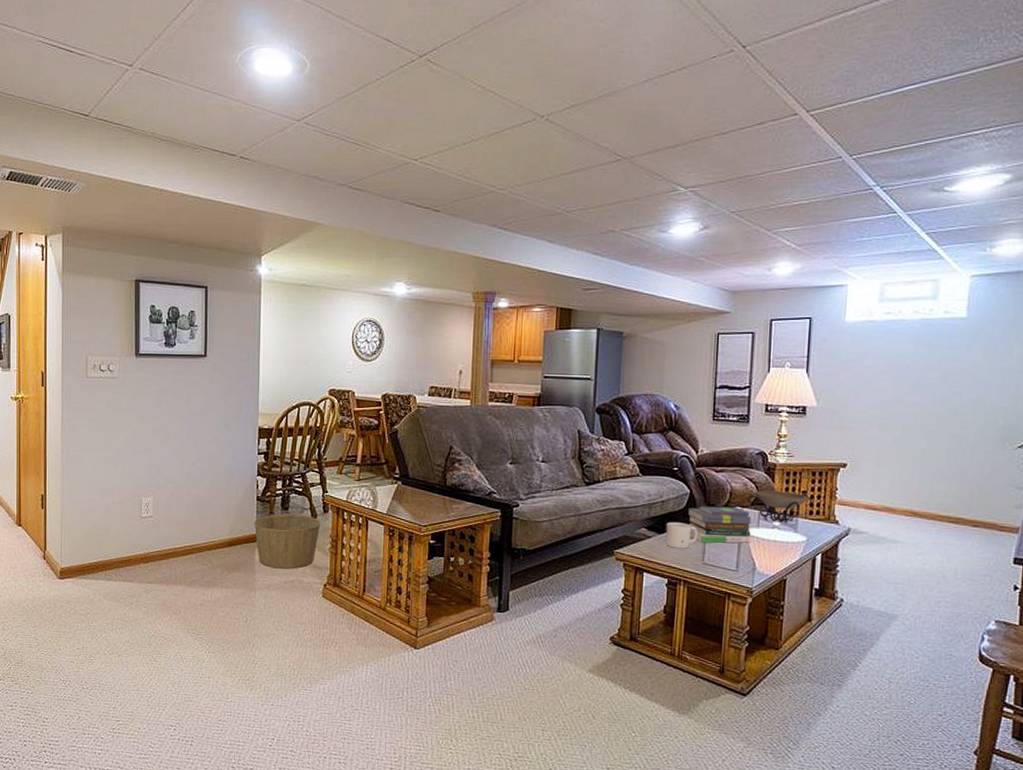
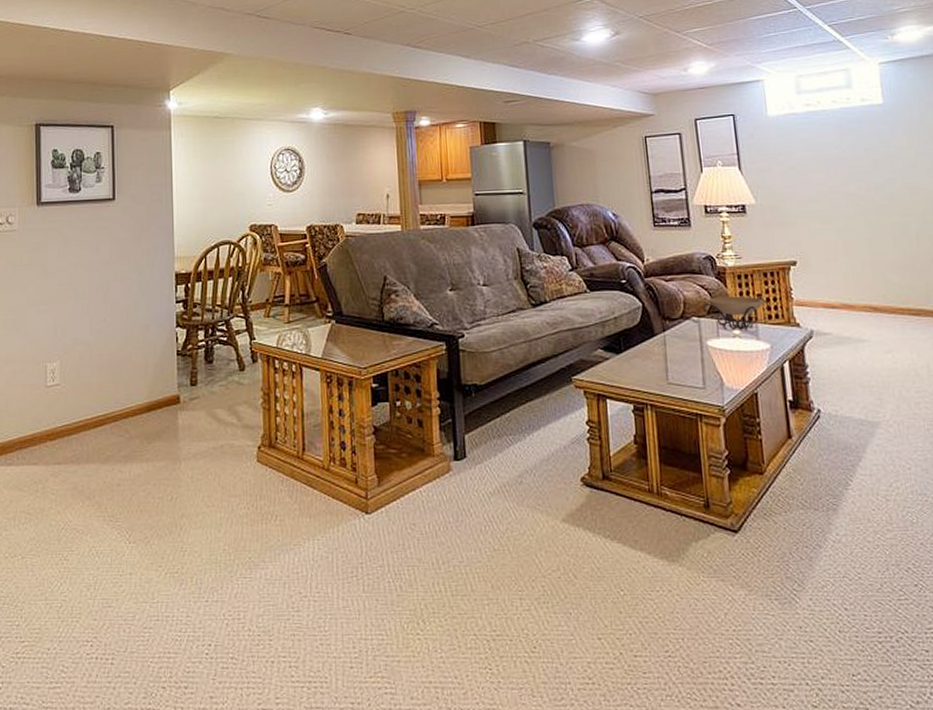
basket: present [253,513,321,569] -> none [174,367,250,433]
mug: present [665,522,698,549] -> none [623,340,658,369]
books: present [688,506,752,543] -> none [644,318,713,361]

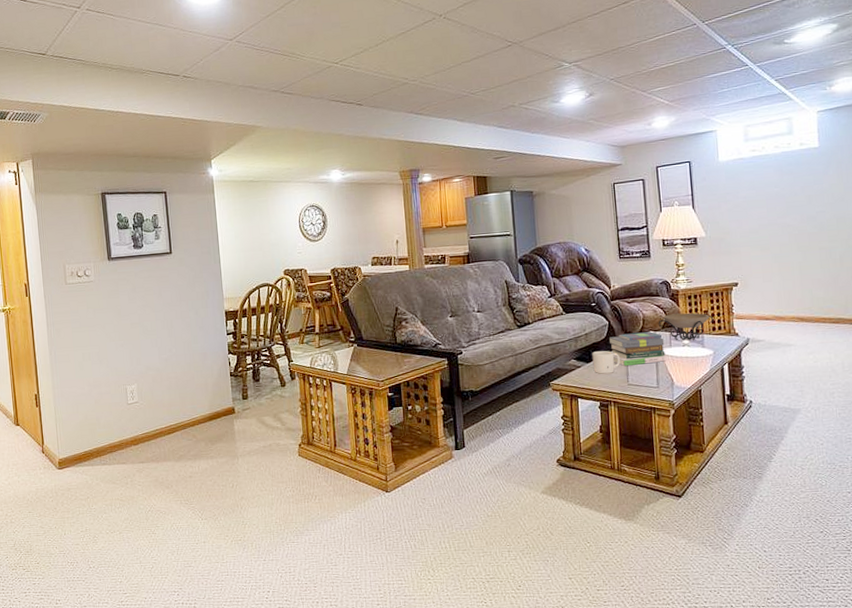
mug: none [623,340,658,369] -> present [592,351,621,374]
books: none [644,318,713,361] -> present [609,332,666,367]

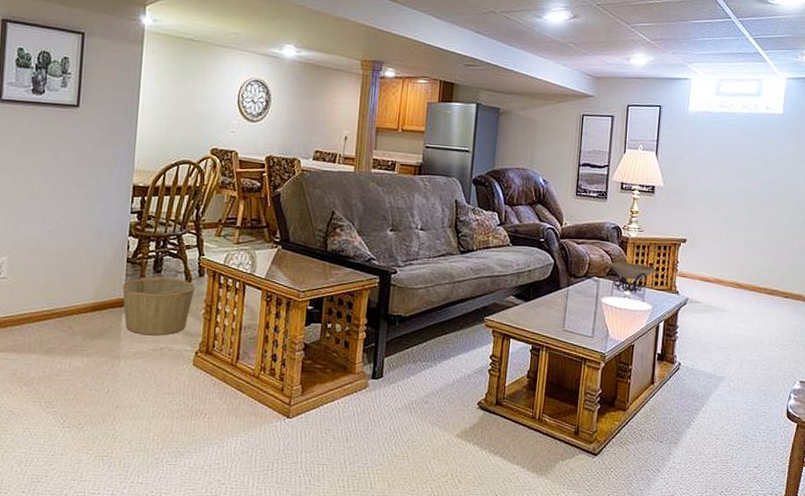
basket: none [229,384,290,436] -> present [121,277,196,336]
mug: present [592,351,621,374] -> none [531,290,560,316]
books: present [609,332,666,367] -> none [552,275,606,311]

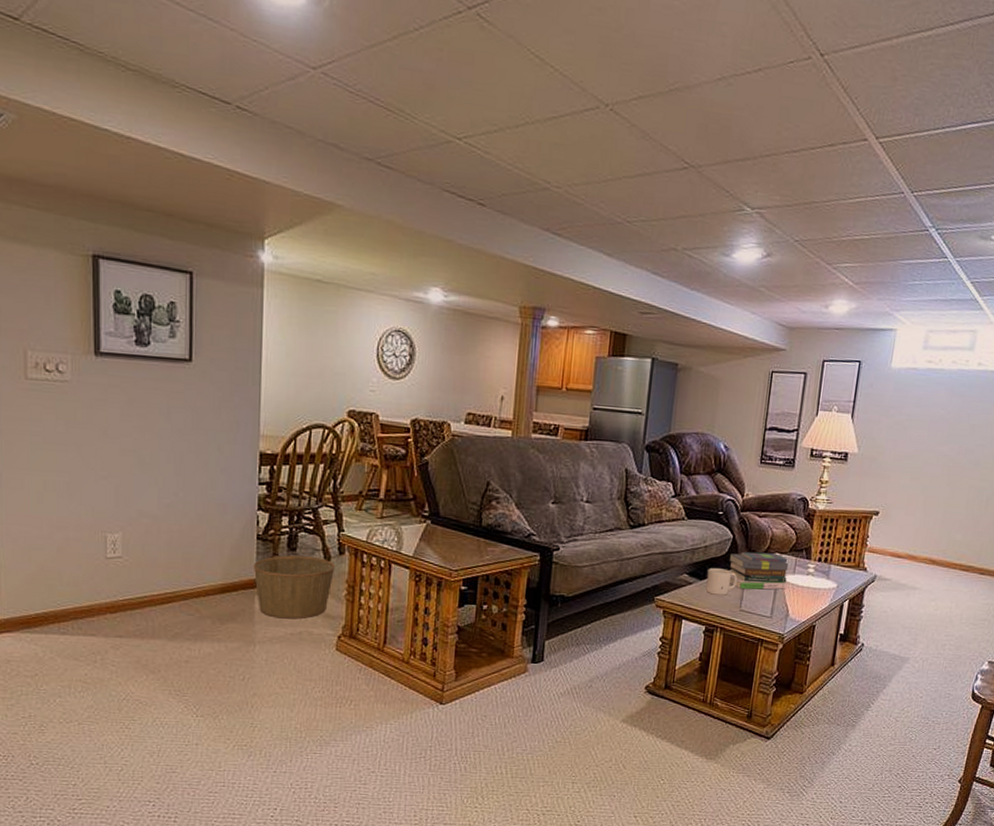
mug: none [531,290,560,316] -> present [706,568,738,595]
books: none [552,275,606,311] -> present [729,551,789,590]
decorative bowl: present [603,262,658,294] -> none [786,536,846,571]

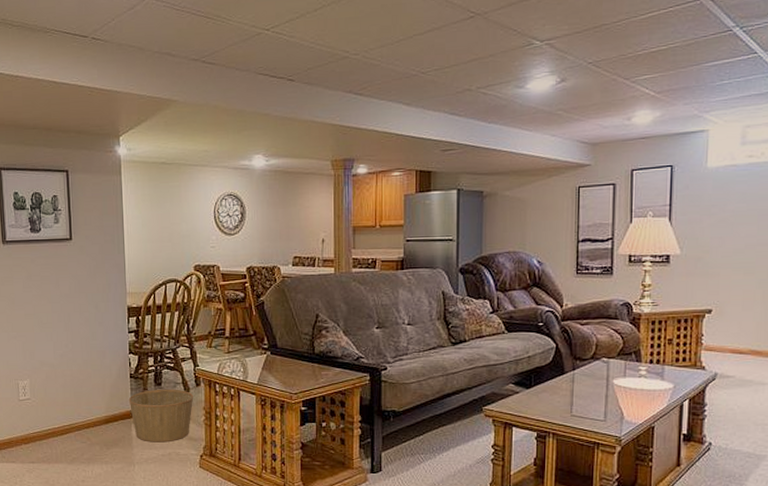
mug: present [706,568,738,595] -> none [533,377,566,402]
books: present [729,551,789,590] -> none [555,359,618,396]

